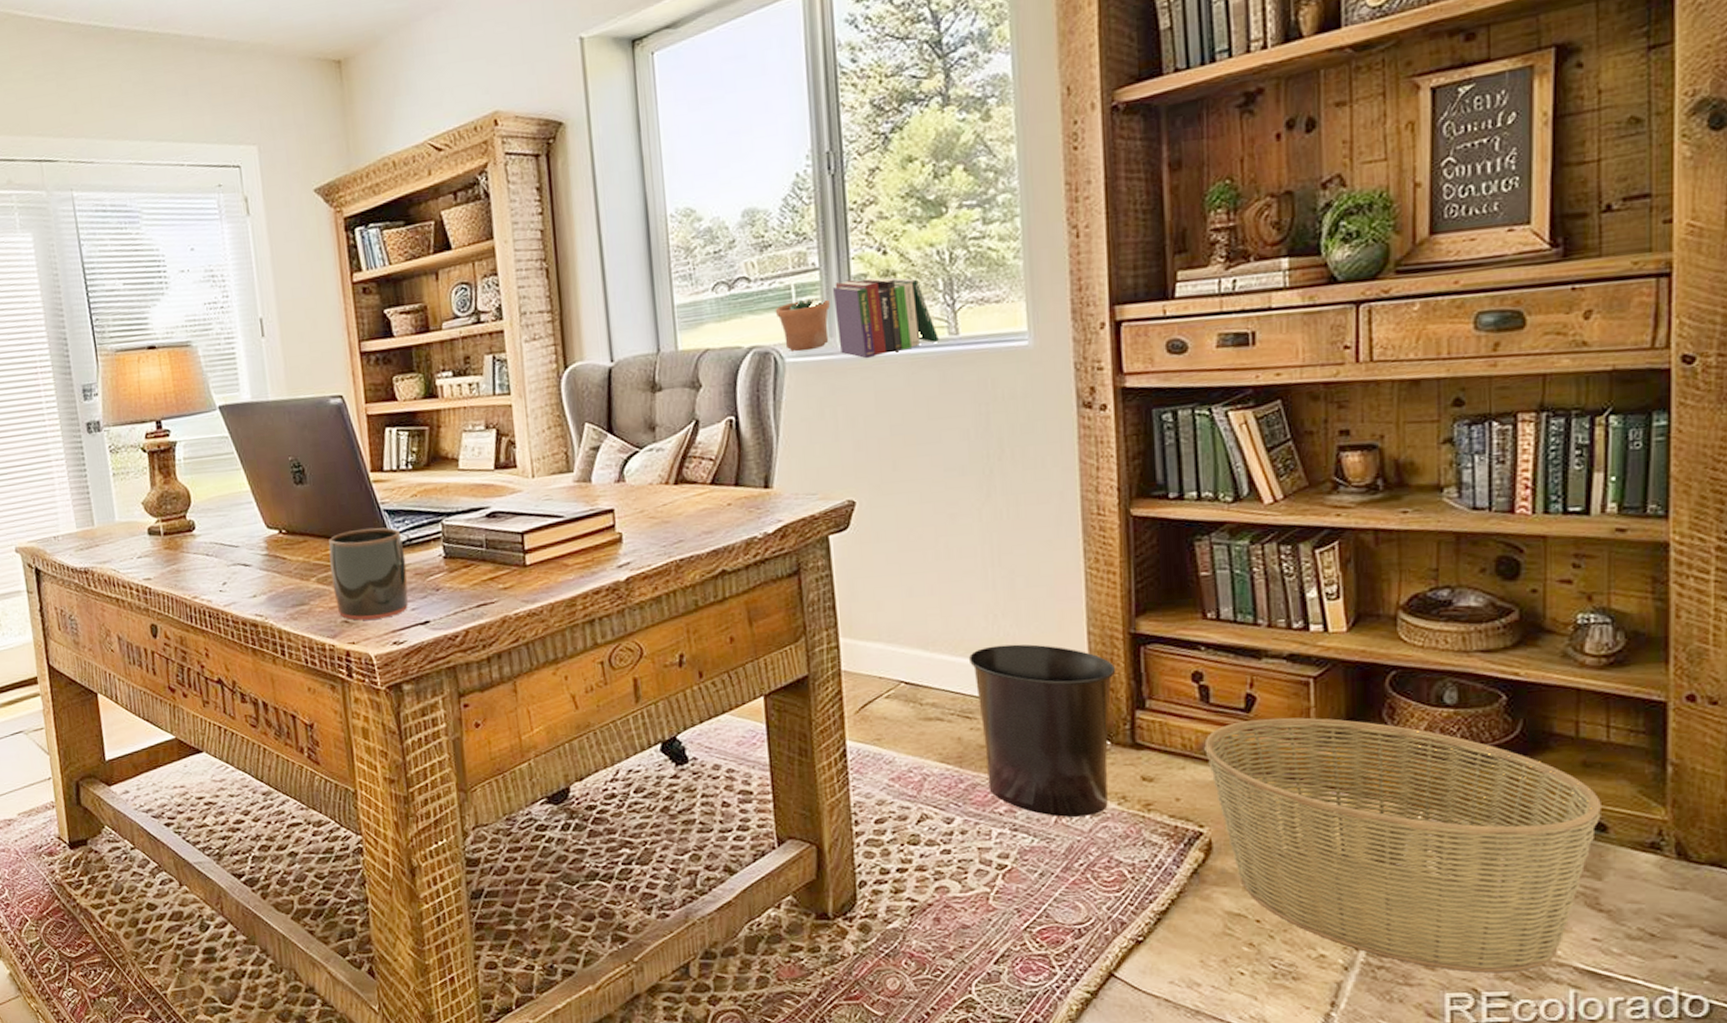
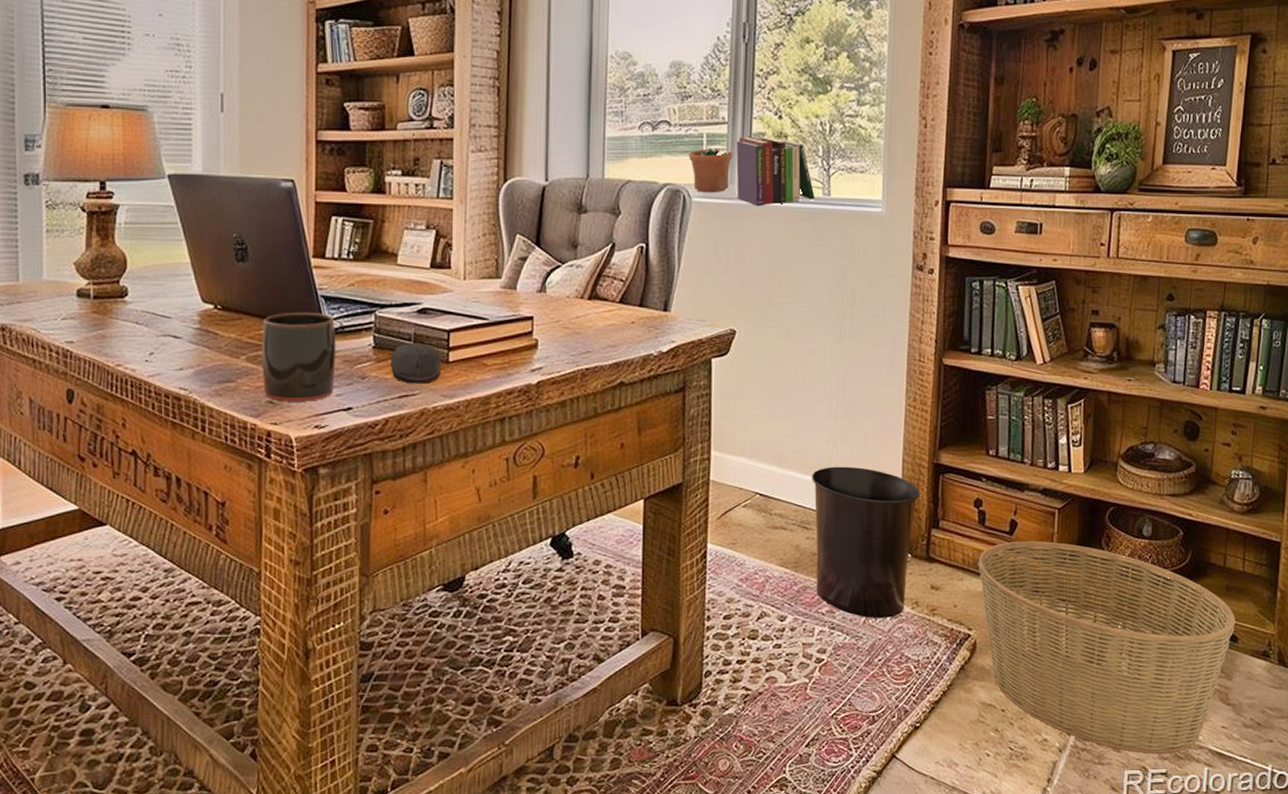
computer mouse: none [463,548,519,592] -> present [391,343,441,384]

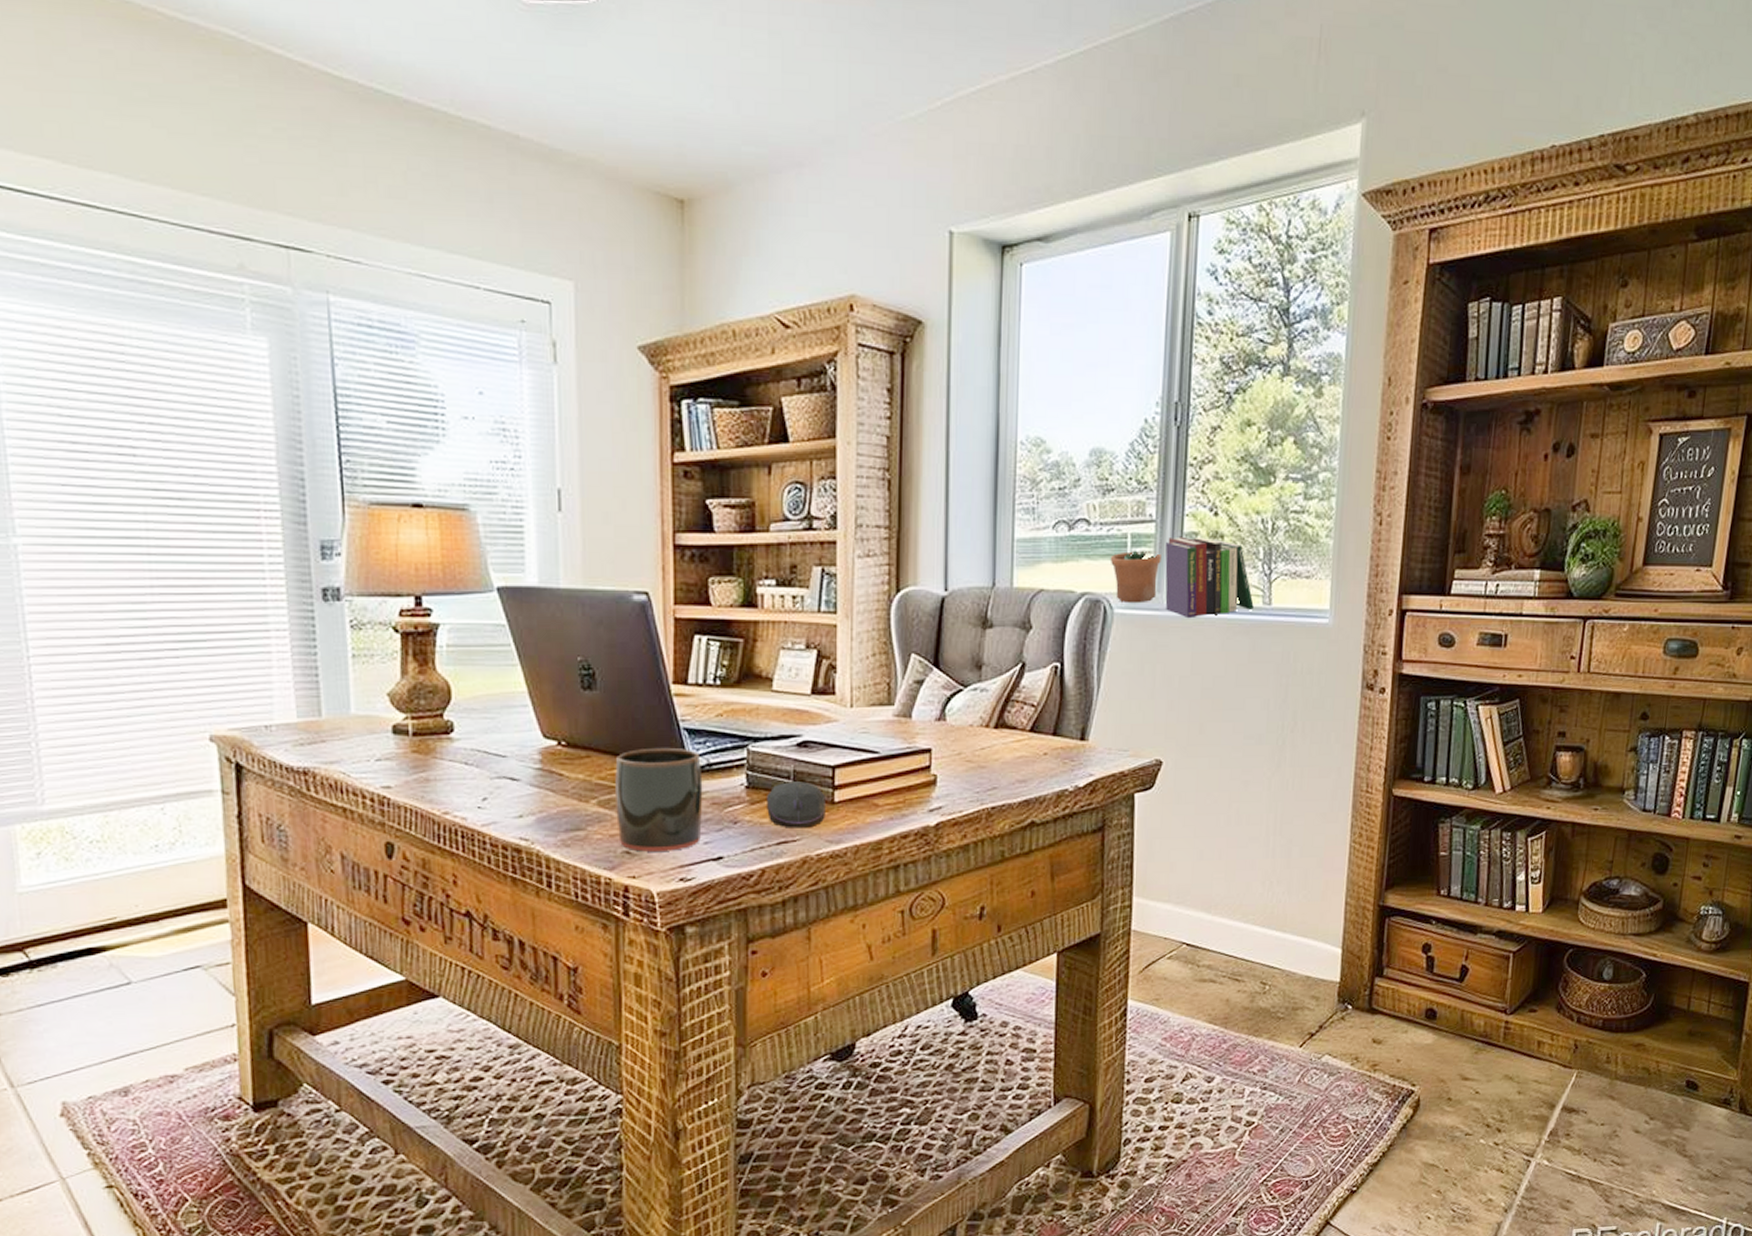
waste bin: present [811,466,921,618] -> none [1243,911,1364,1077]
basket: present [978,540,1235,754] -> none [1424,987,1697,1211]

